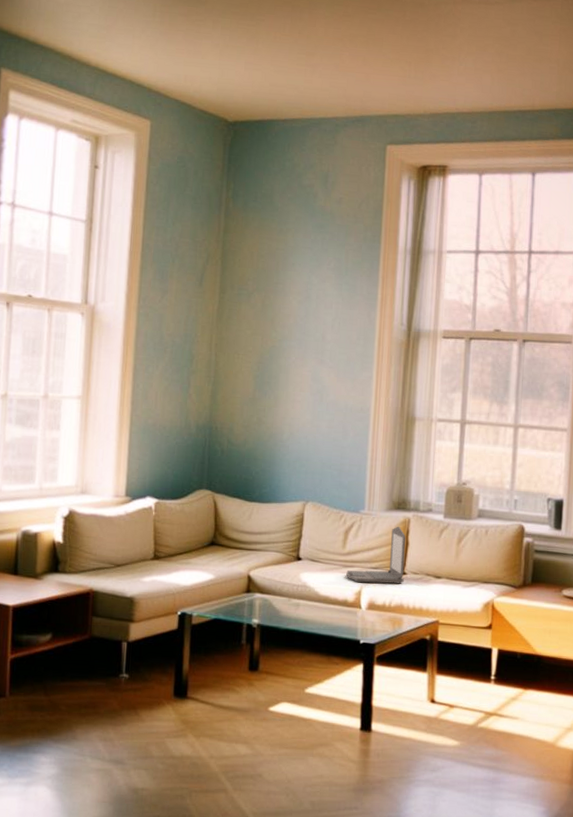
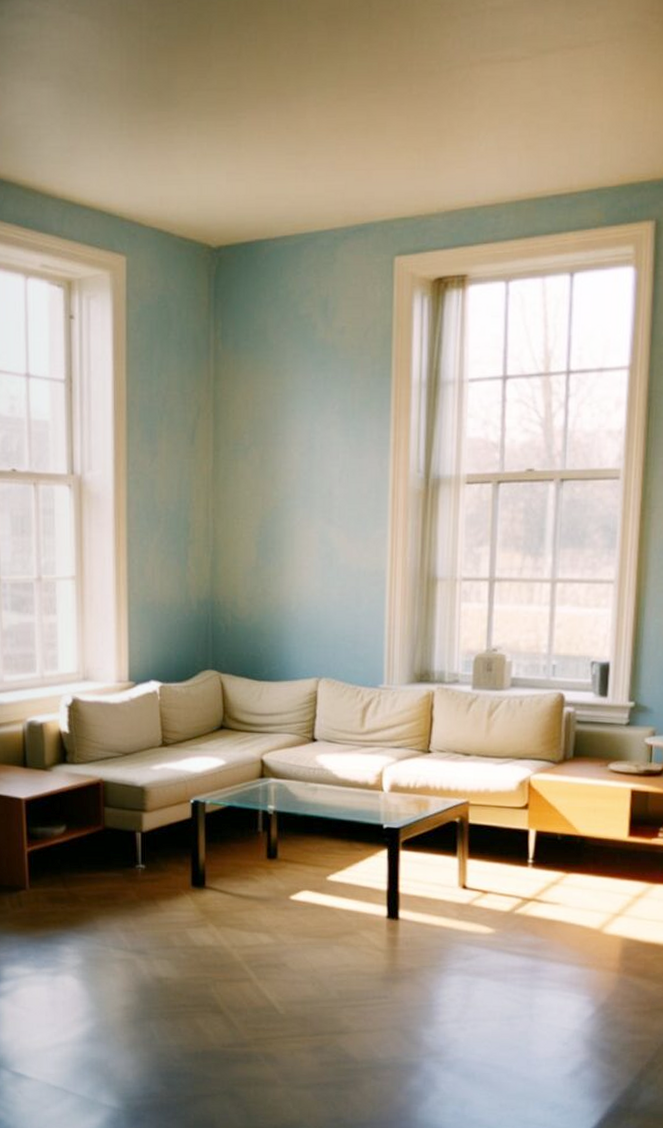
laptop: present [346,526,406,584] -> none [366,700,431,764]

